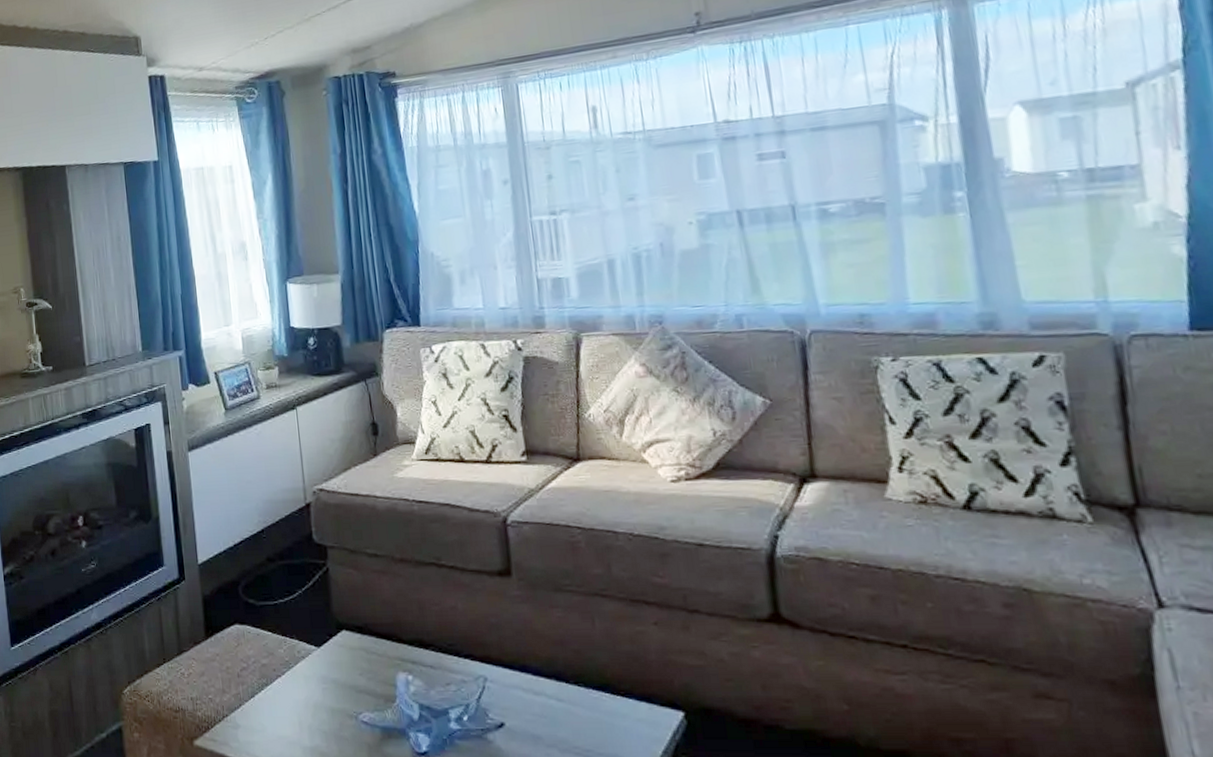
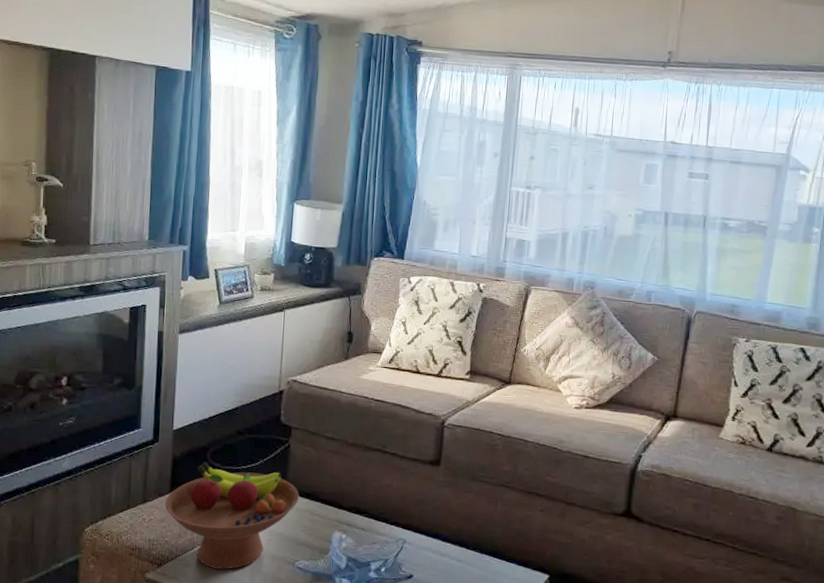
fruit bowl: none [202,599,350,730] -> present [164,462,300,570]

